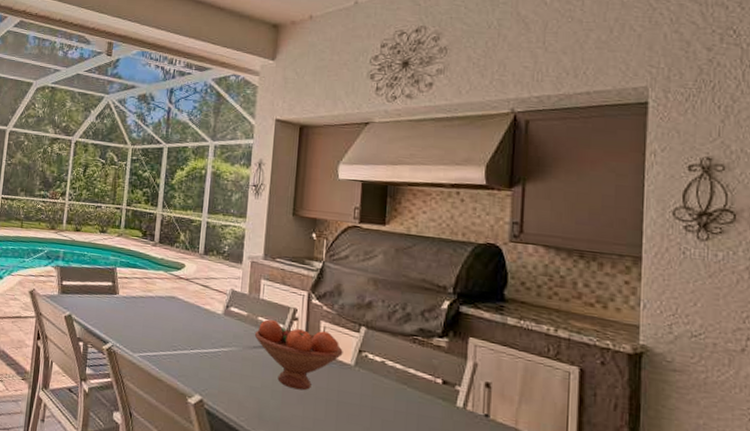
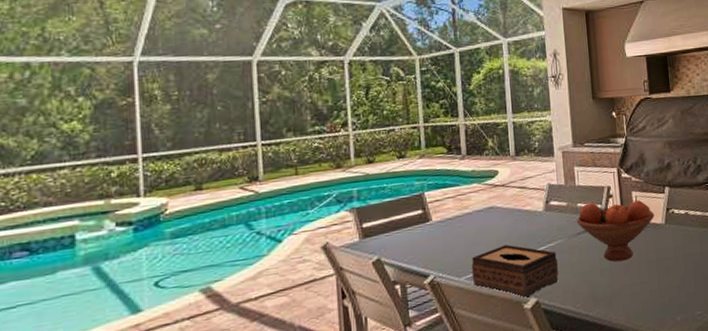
tissue box: none [144,335,229,393] -> present [471,244,559,298]

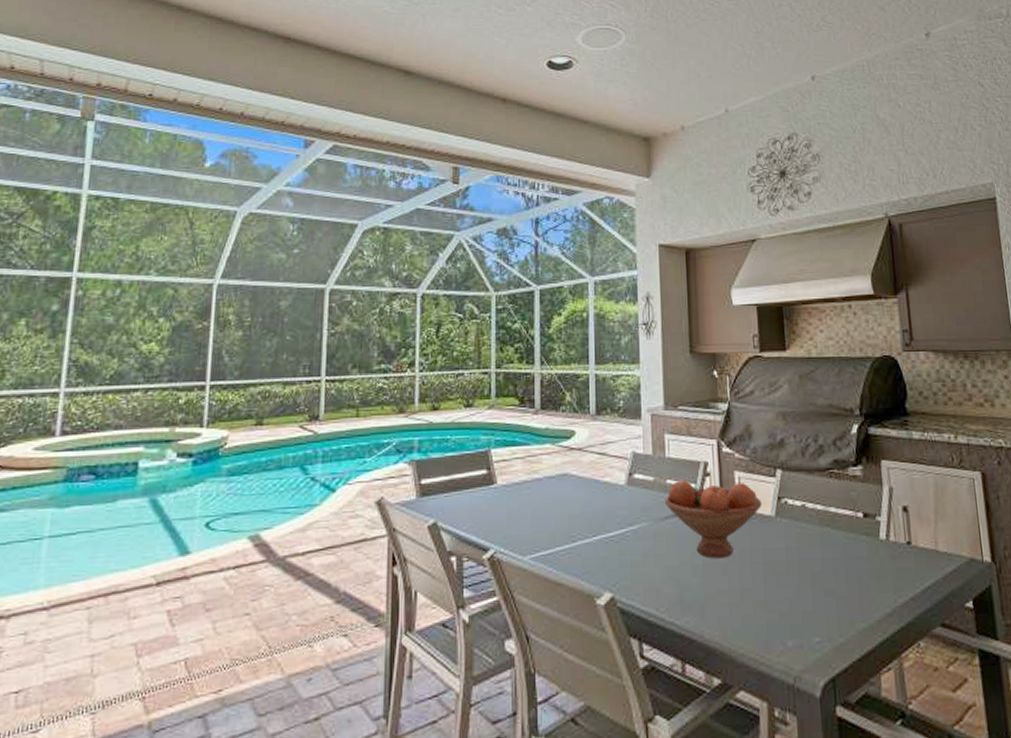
tissue box: present [471,244,559,298] -> none [537,522,640,591]

